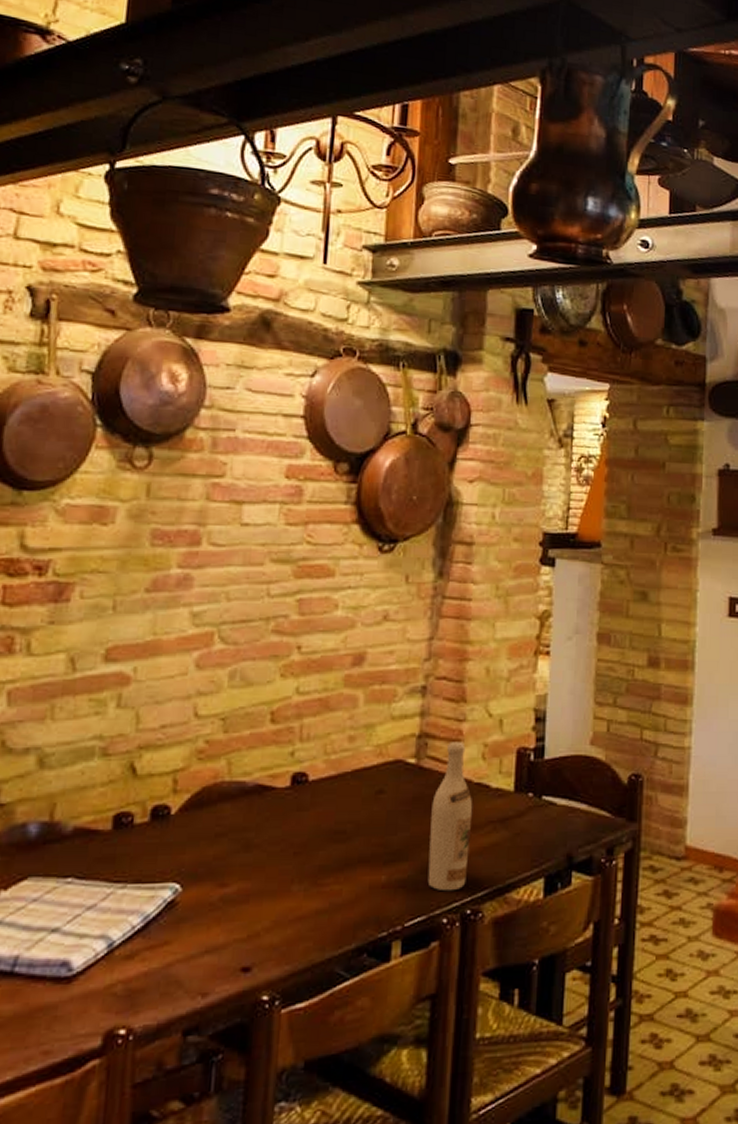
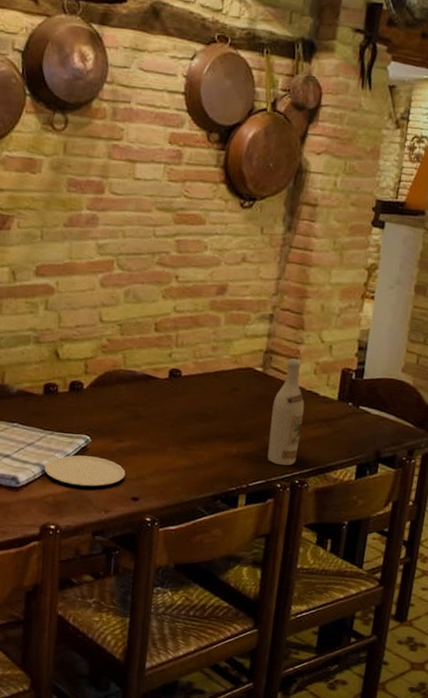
plate: none [111,913,232,962] -> present [44,455,126,487]

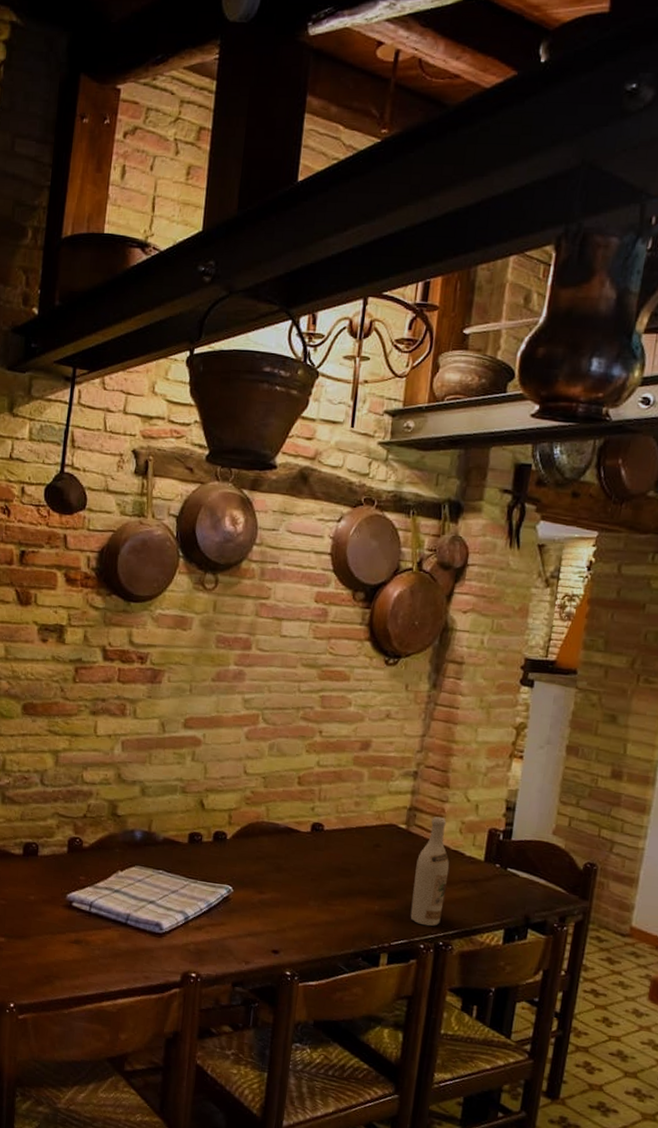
plate: present [44,455,126,487] -> none [187,904,267,938]

